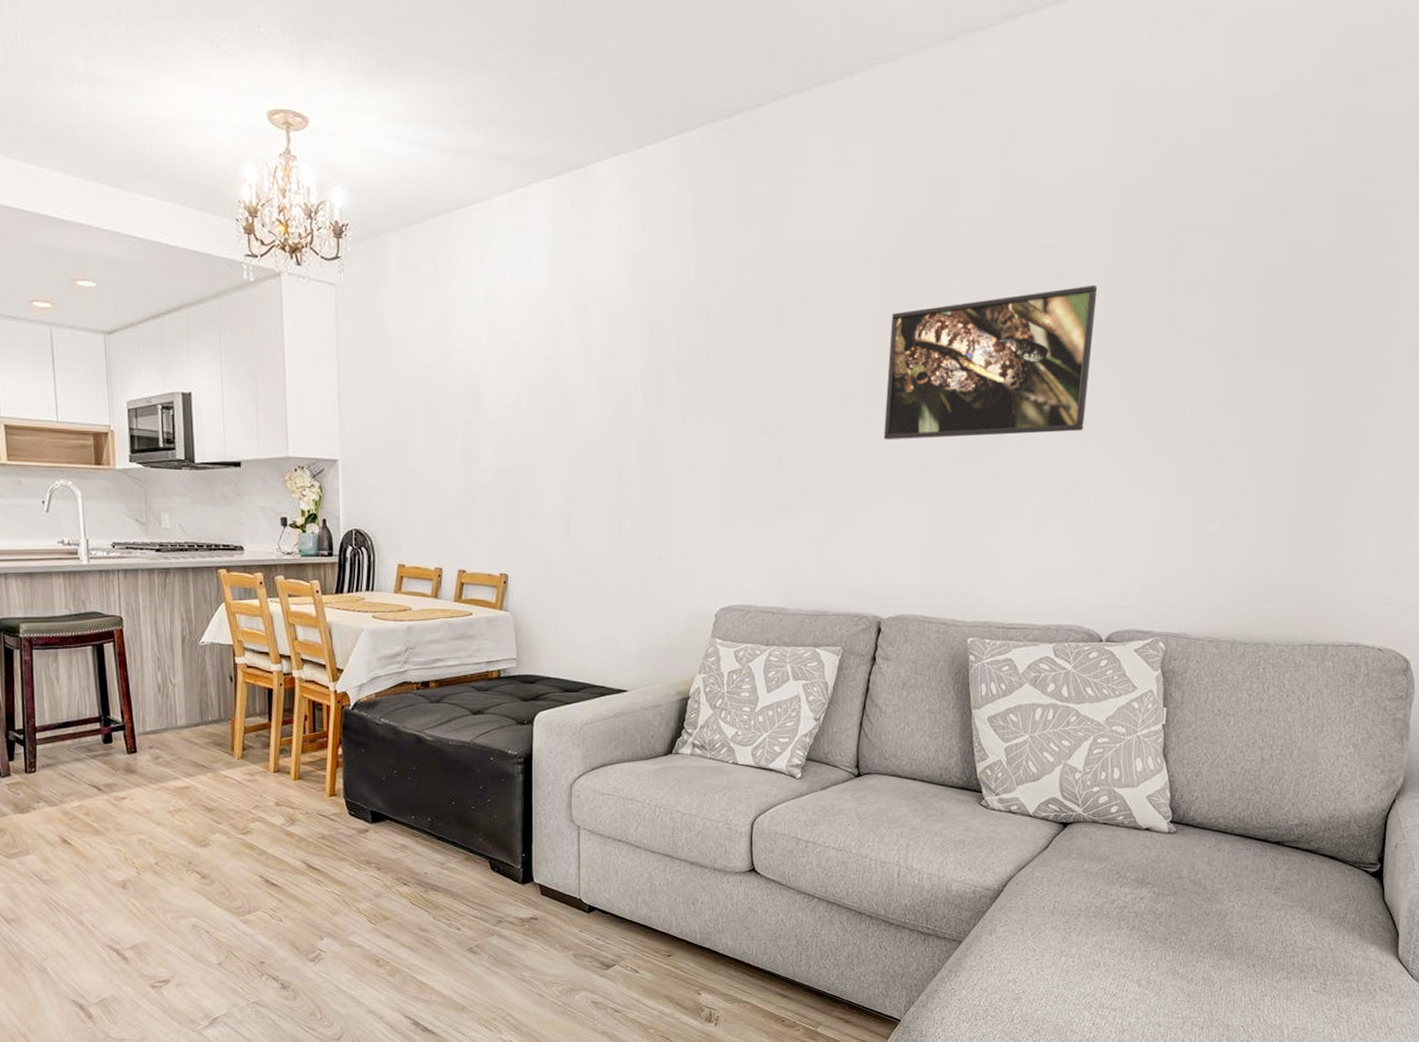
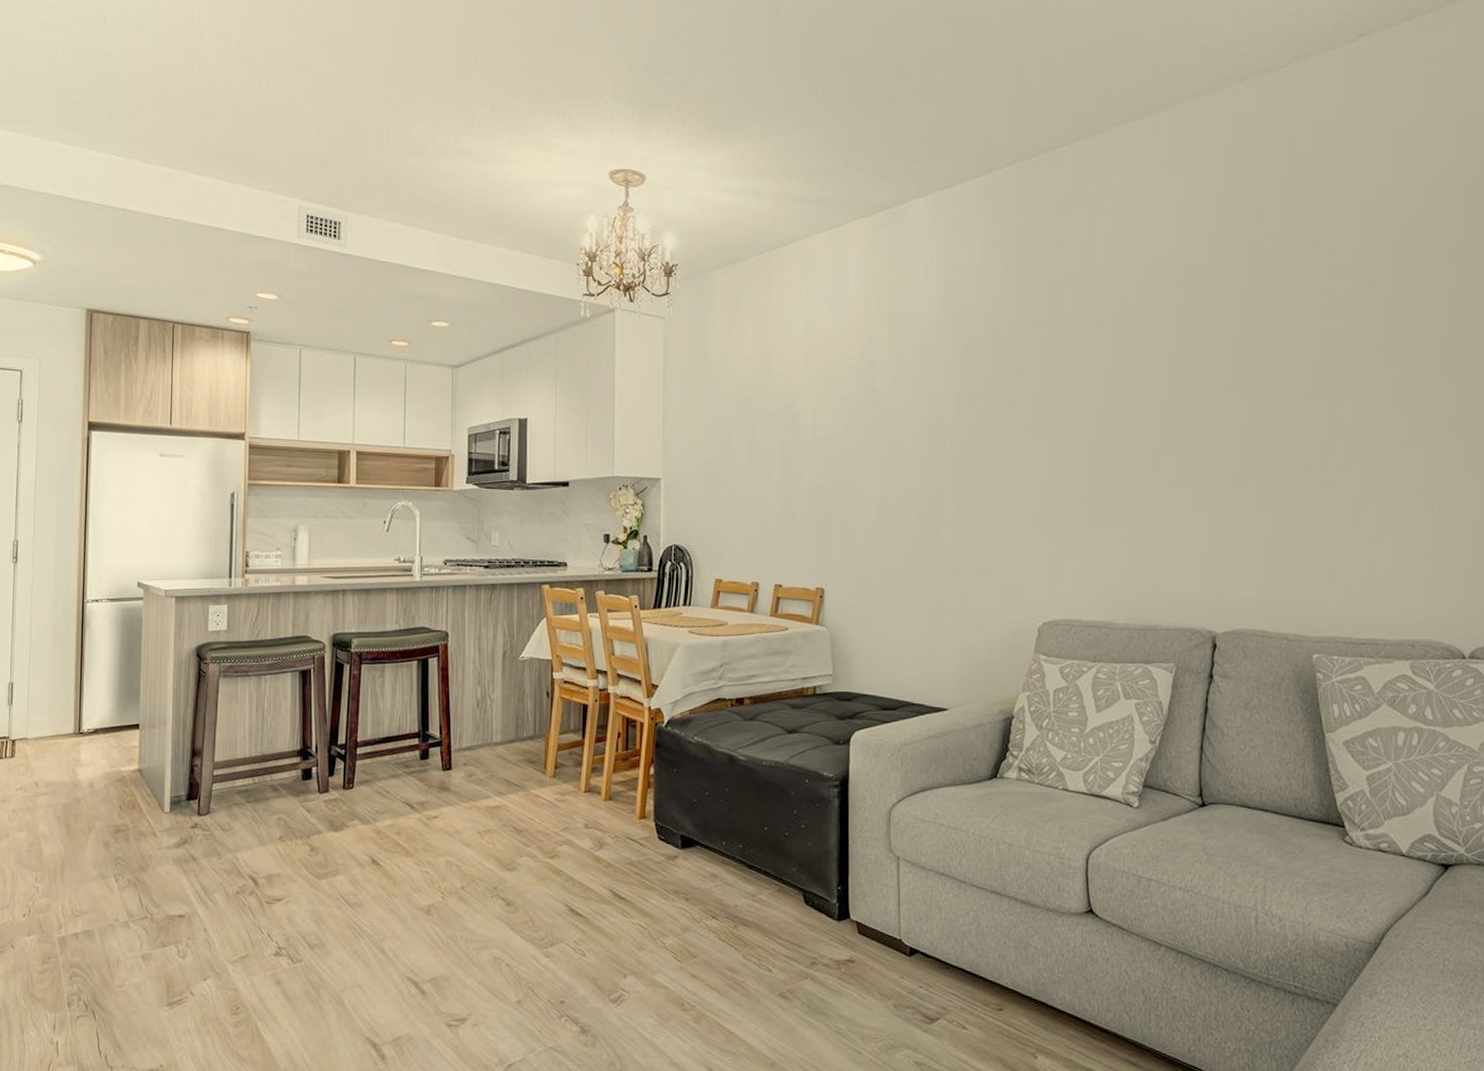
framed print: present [883,284,1098,440] -> none [1204,294,1418,450]

